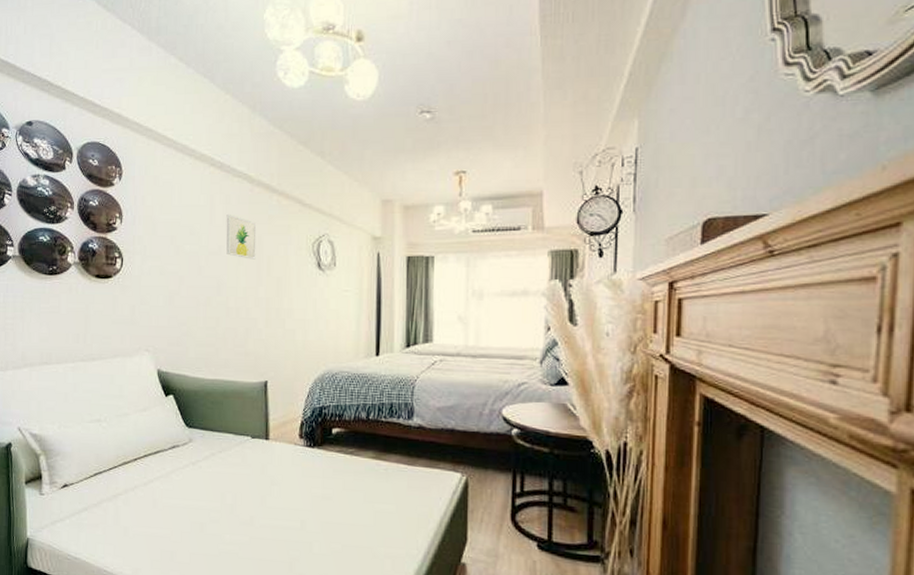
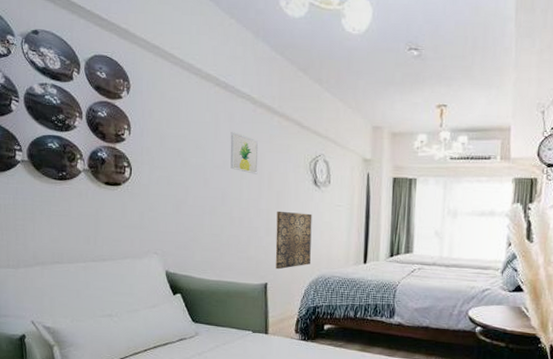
wall art: none [276,299,317,365] -> present [275,211,312,270]

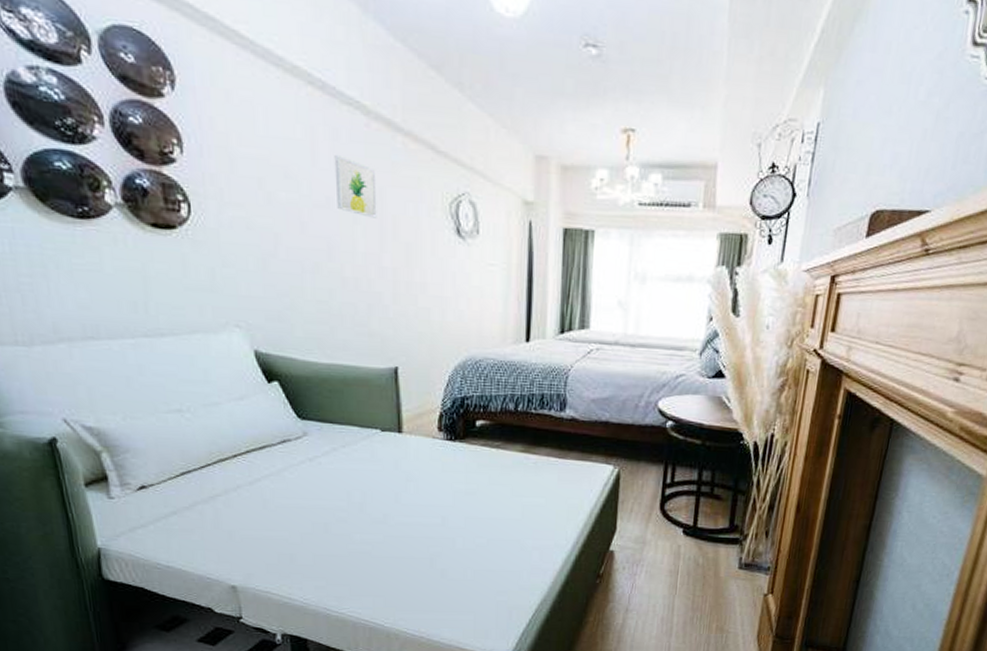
wall art: present [275,211,312,270] -> none [407,270,456,349]

